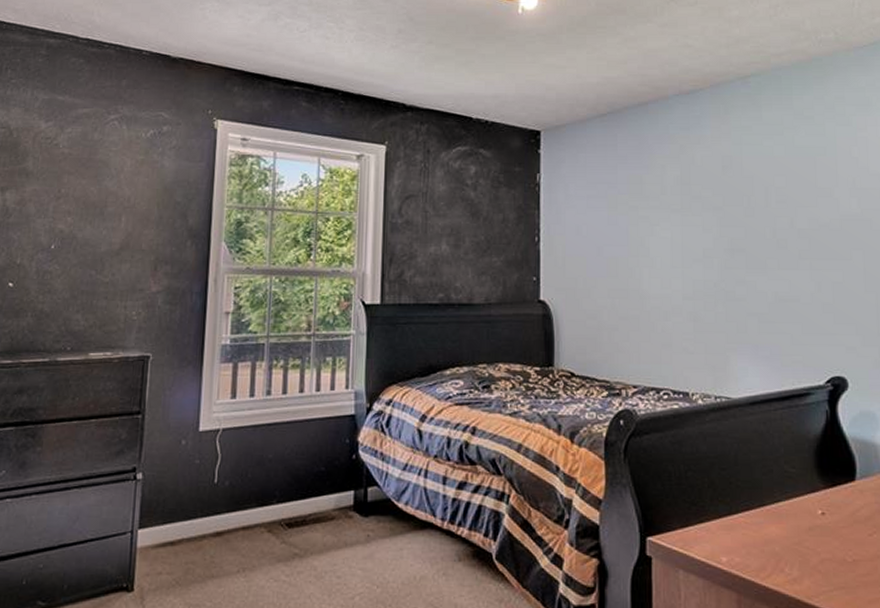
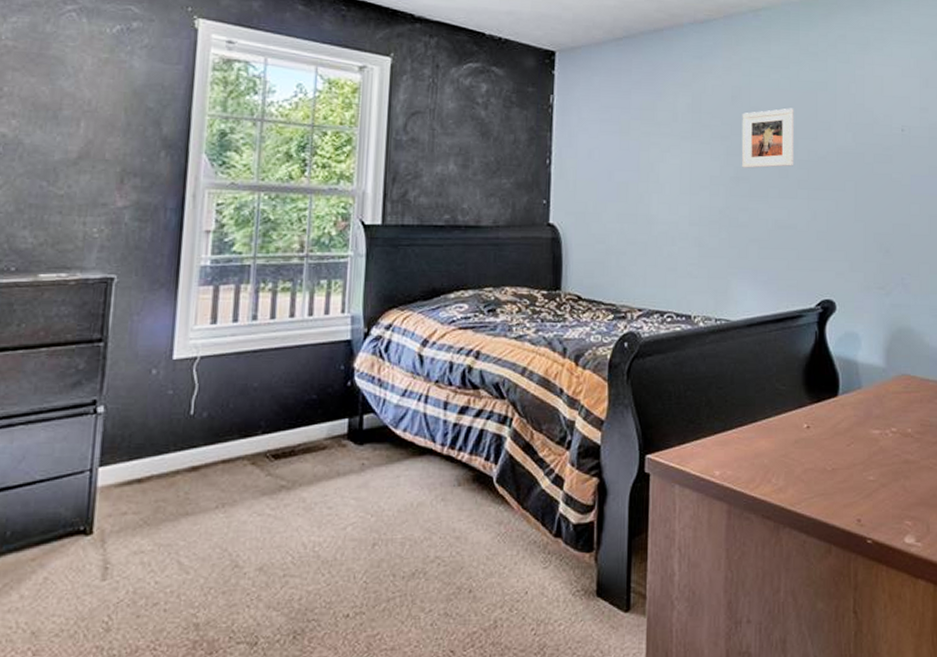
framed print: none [734,175,794,239] -> present [741,108,794,169]

